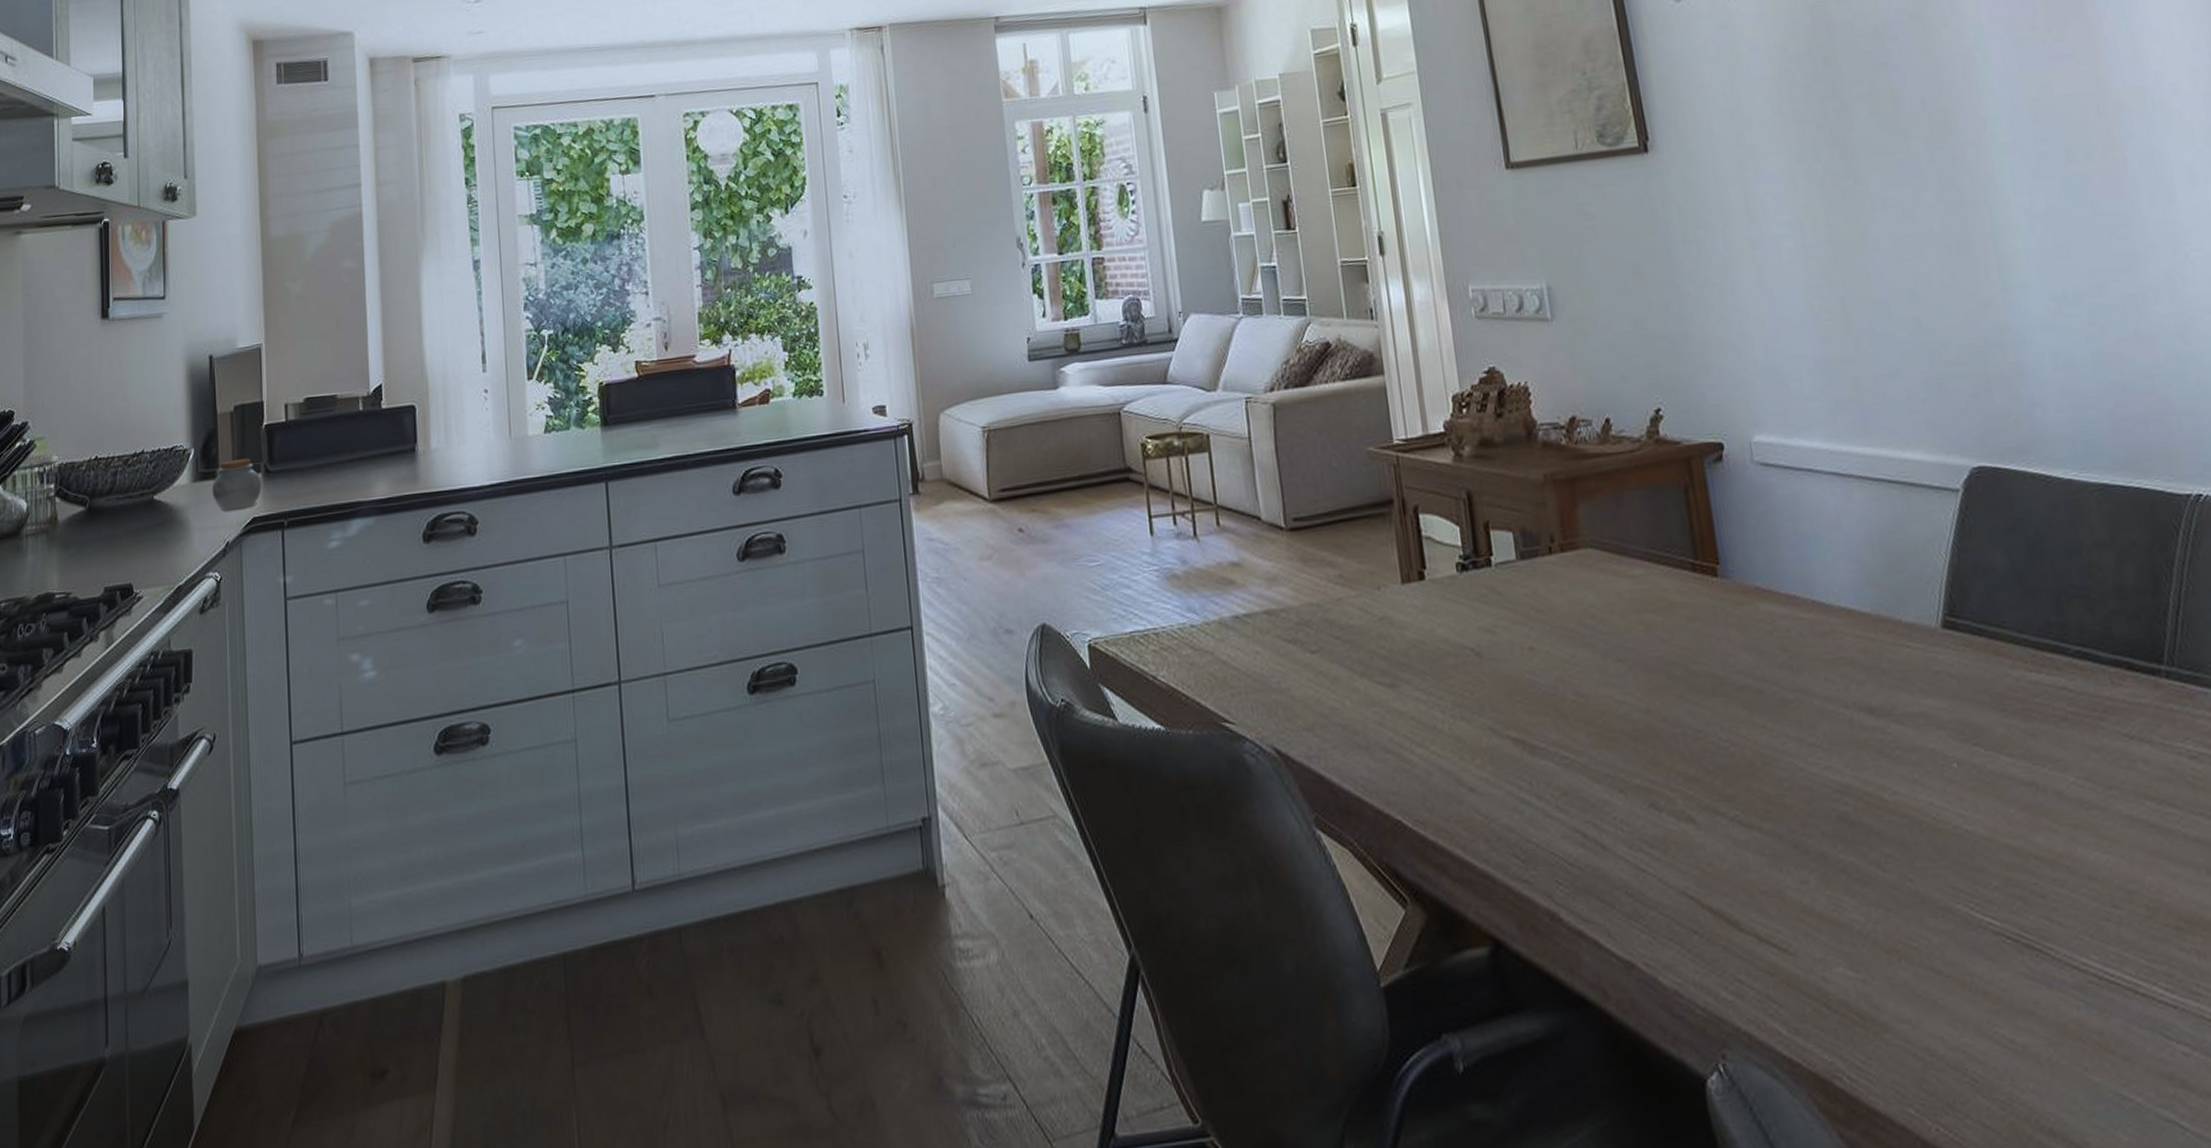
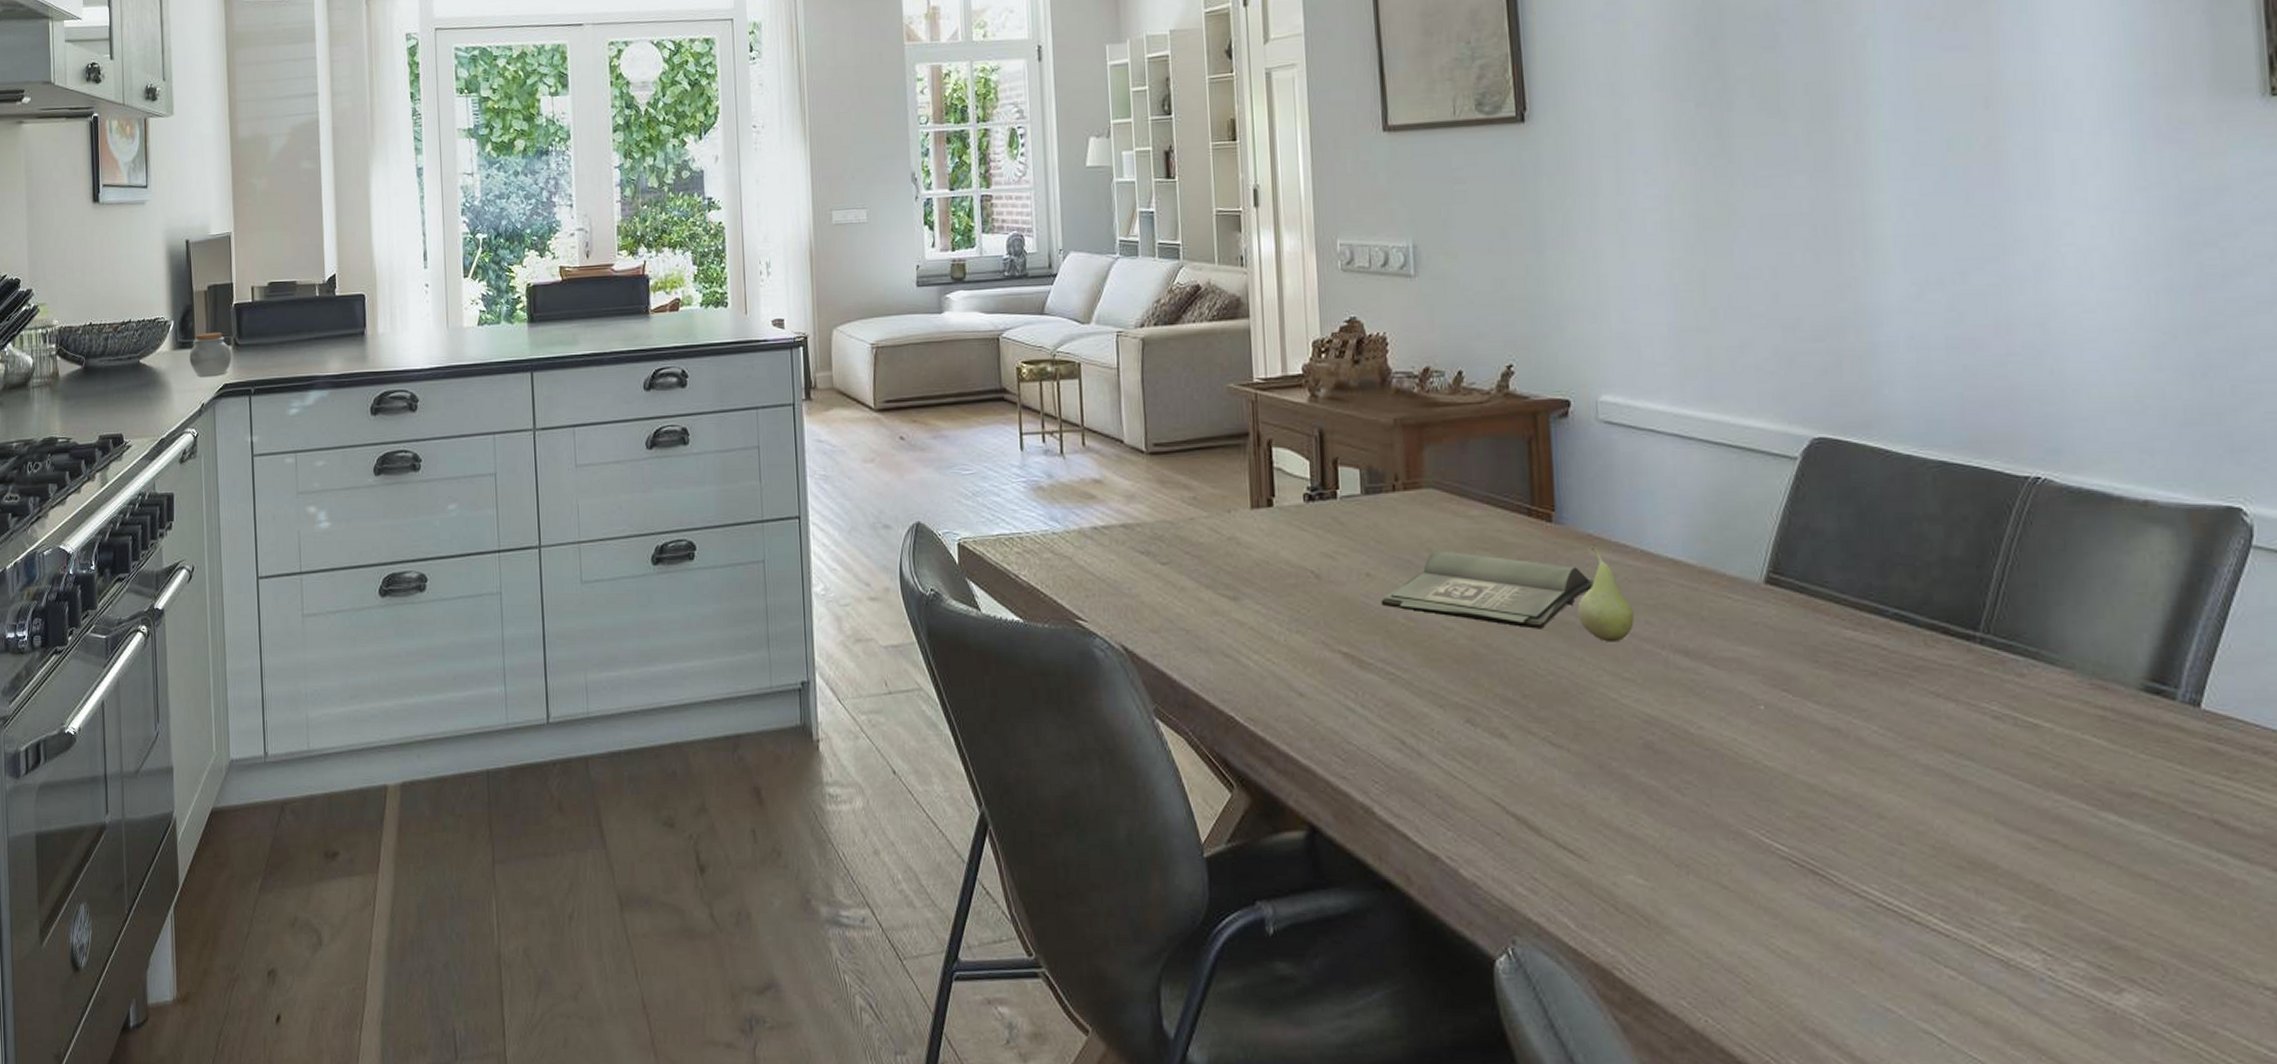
hardback book: none [1547,615,1769,696] -> present [1380,550,1595,629]
fruit: none [1753,598,1814,705] -> present [1578,545,1634,642]

